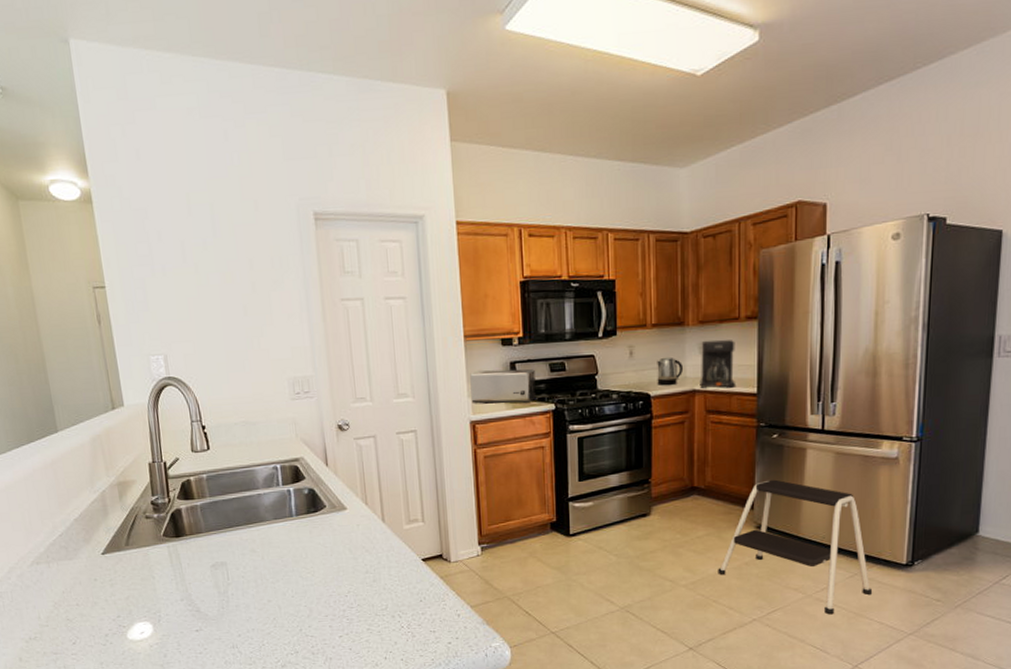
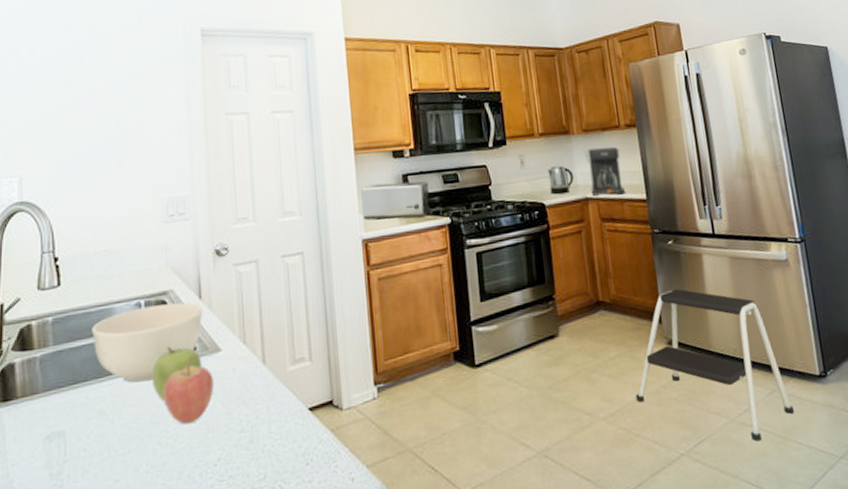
bowl: none [239,468,330,530] -> present [92,302,203,383]
fruit: none [290,503,332,545] -> present [151,346,202,401]
fruit: none [300,512,343,564] -> present [163,356,214,425]

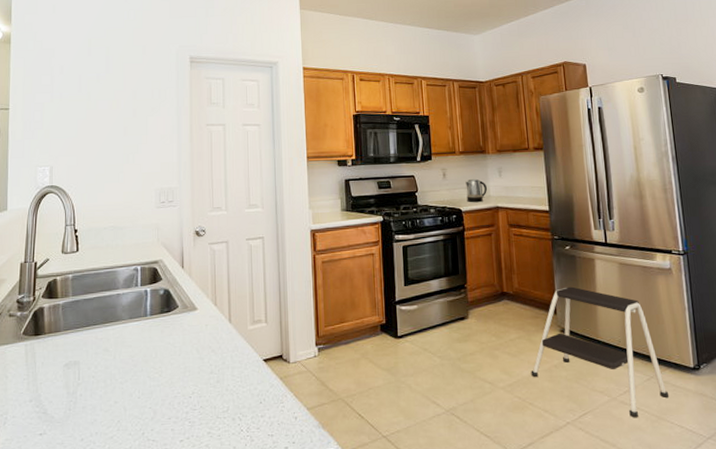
bowl: present [92,302,203,383] -> none [101,270,185,329]
fruit: present [151,346,202,401] -> none [144,303,183,344]
fruit: present [163,356,214,425] -> none [152,312,191,364]
toaster: present [361,181,430,220] -> none [311,185,367,216]
coffee maker: present [587,146,626,196] -> none [500,165,532,206]

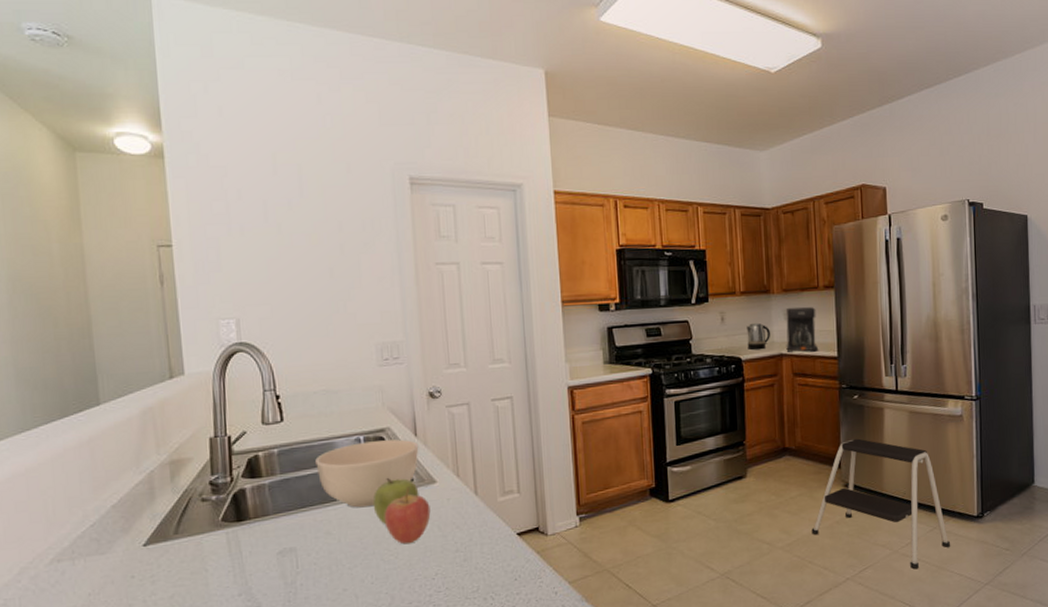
bowl: none [101,270,185,329] -> present [315,439,419,508]
fruit: none [144,303,183,344] -> present [372,477,419,524]
fruit: none [152,312,191,364] -> present [384,486,431,545]
coffee maker: none [500,165,532,206] -> present [785,306,819,352]

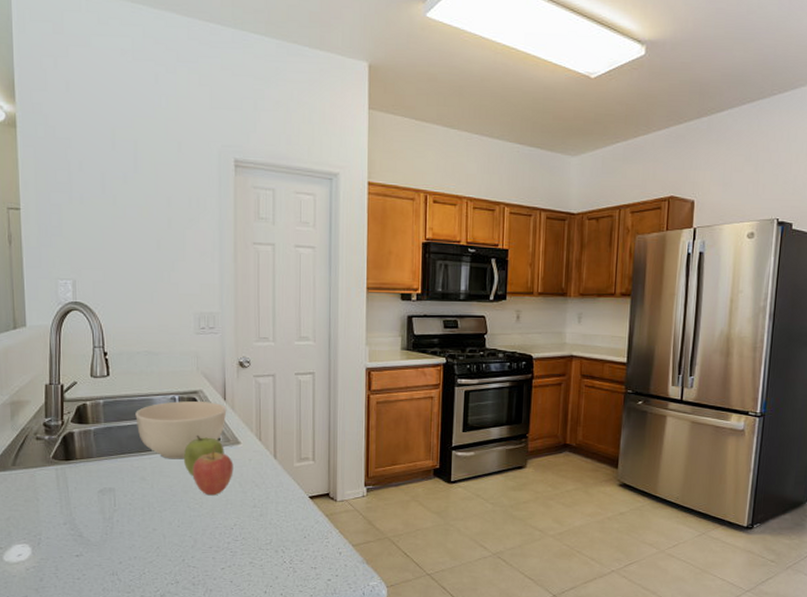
kettle: present [746,322,771,349] -> none [539,323,564,349]
coffee maker: present [785,306,819,352] -> none [577,311,610,356]
step stool: present [811,438,950,570] -> none [583,442,717,570]

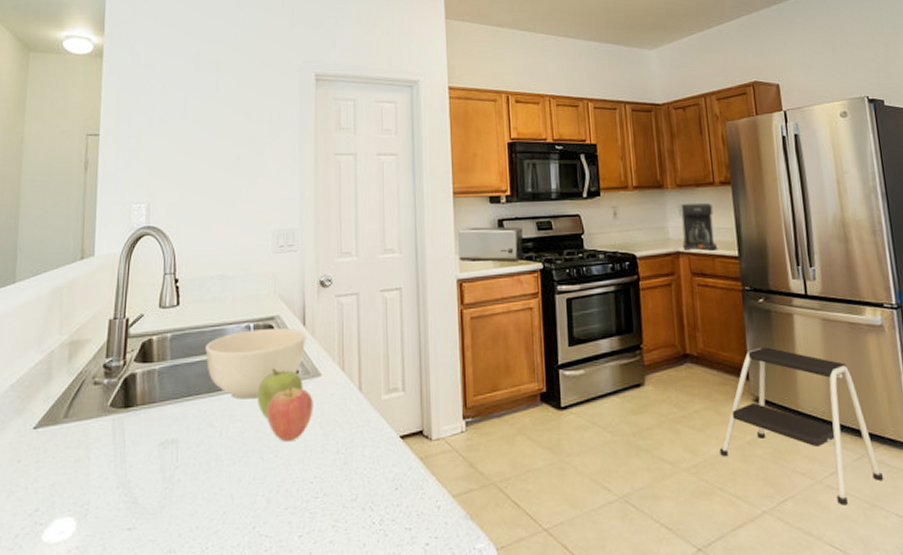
toaster: none [369,320,431,356] -> present [458,226,524,263]
coffee maker: none [577,311,610,356] -> present [680,202,718,250]
step stool: none [583,442,717,570] -> present [719,347,883,506]

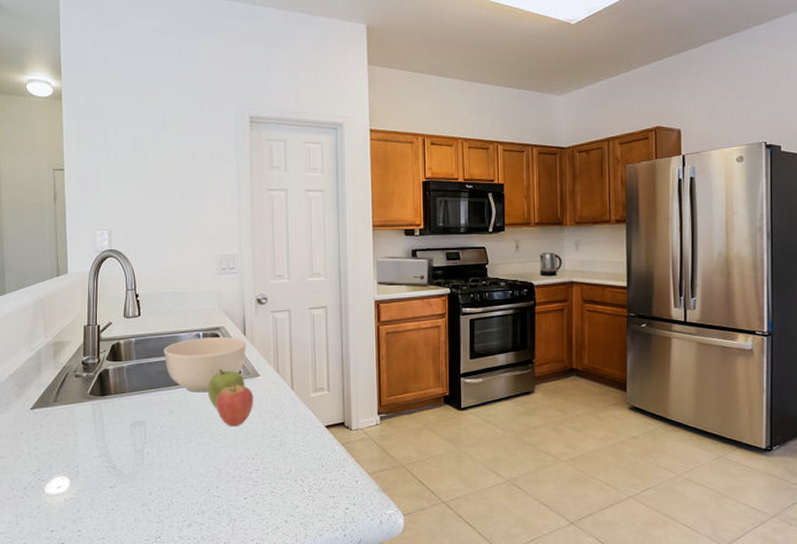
kettle: none [640,218,667,246] -> present [539,251,563,276]
coffee maker: present [680,202,718,250] -> none [577,238,609,281]
step stool: present [719,347,883,506] -> none [595,365,736,495]

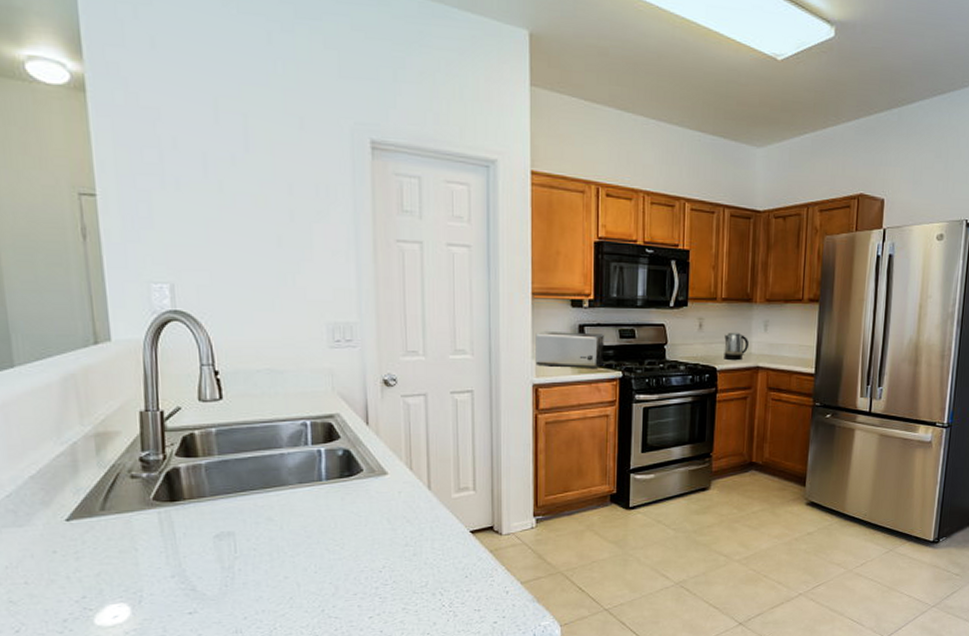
bowl: present [164,337,247,393] -> none [257,427,370,495]
fruit: present [207,368,245,408] -> none [318,465,369,513]
fruit: present [216,378,254,427] -> none [330,477,380,535]

